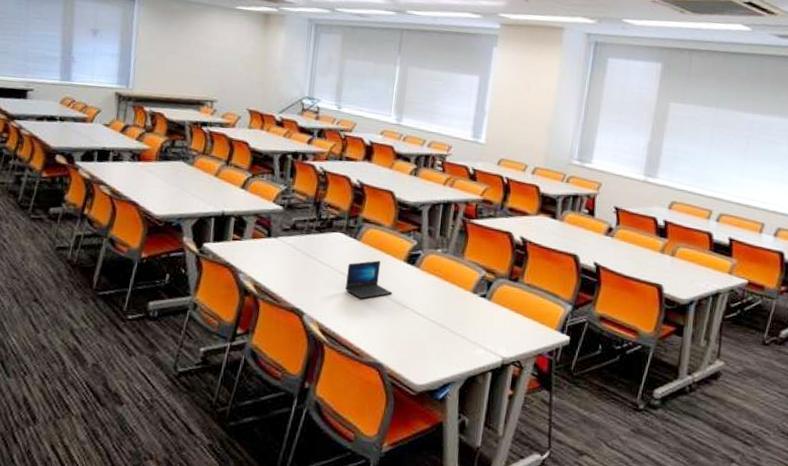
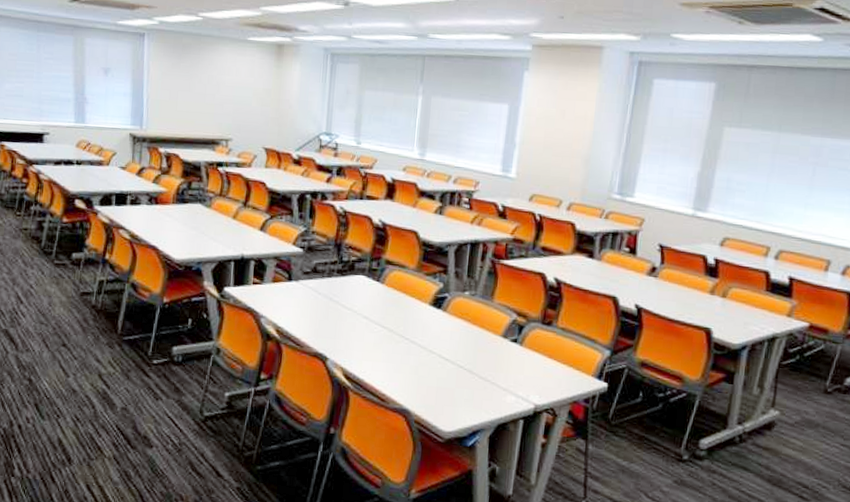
laptop: present [344,260,392,299] -> none [368,304,418,344]

